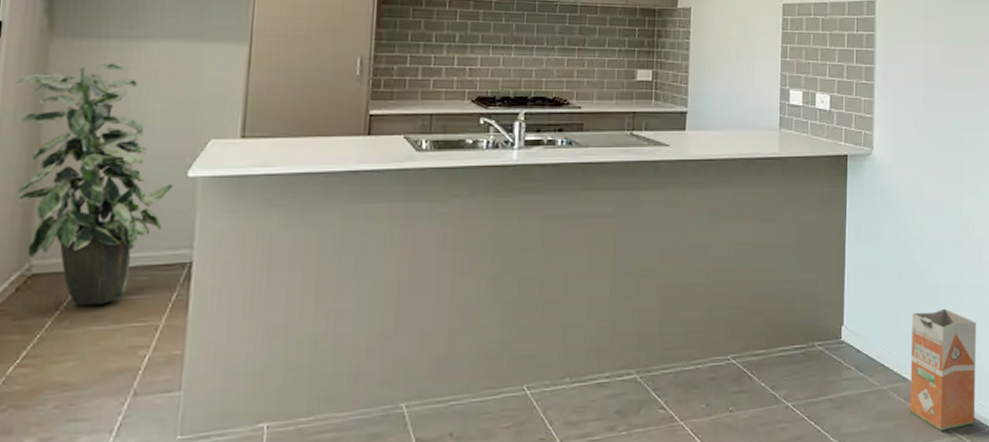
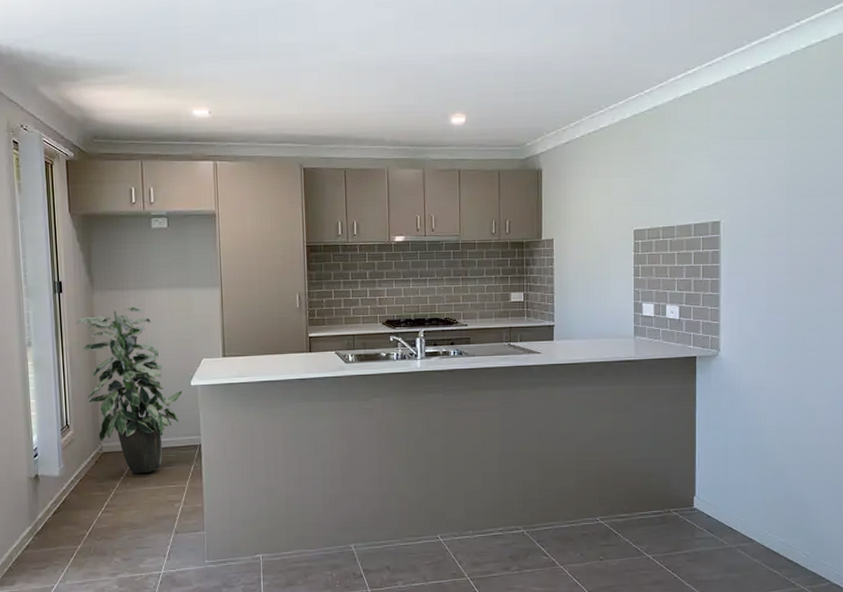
waste bin: present [910,308,976,431] -> none [756,483,818,582]

